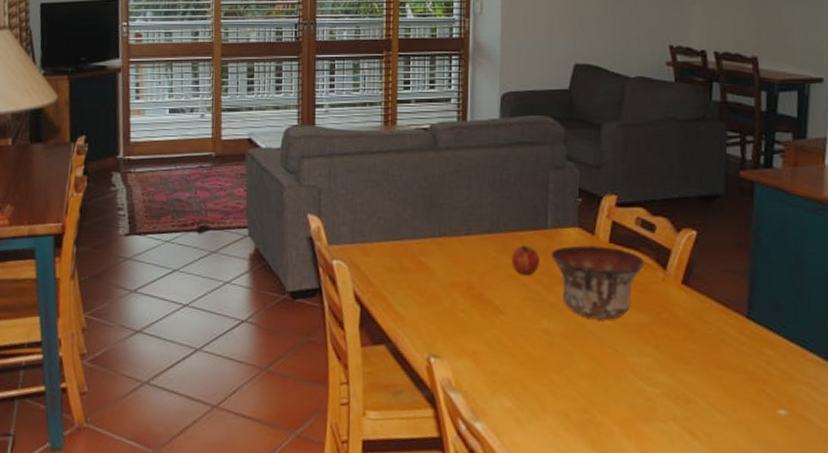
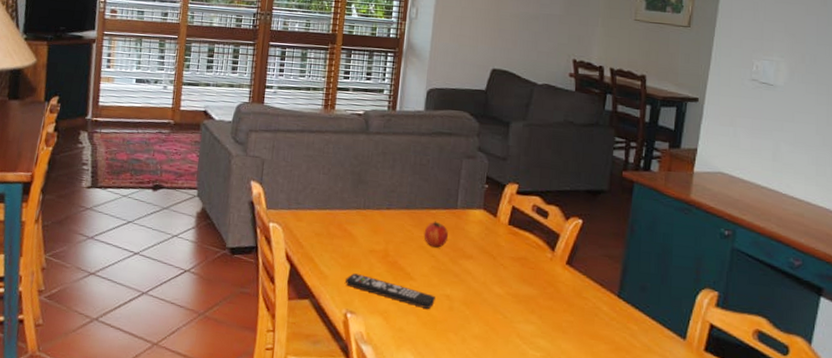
remote control: none [425,311,531,346] -> present [345,273,435,309]
bowl: present [551,245,645,320] -> none [458,225,537,291]

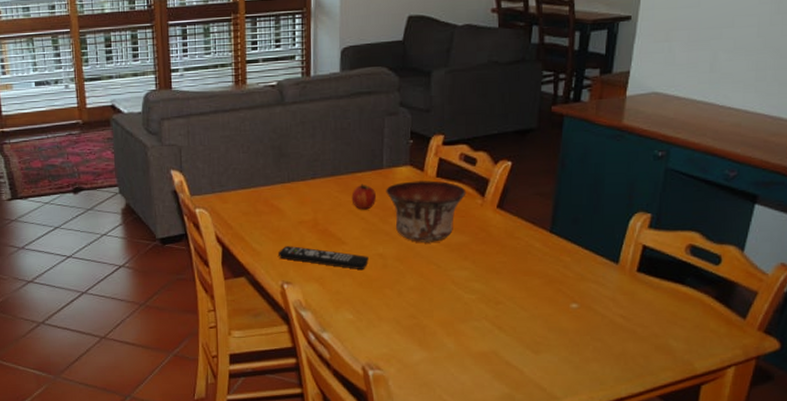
bowl: none [458,225,537,291] -> present [386,180,466,242]

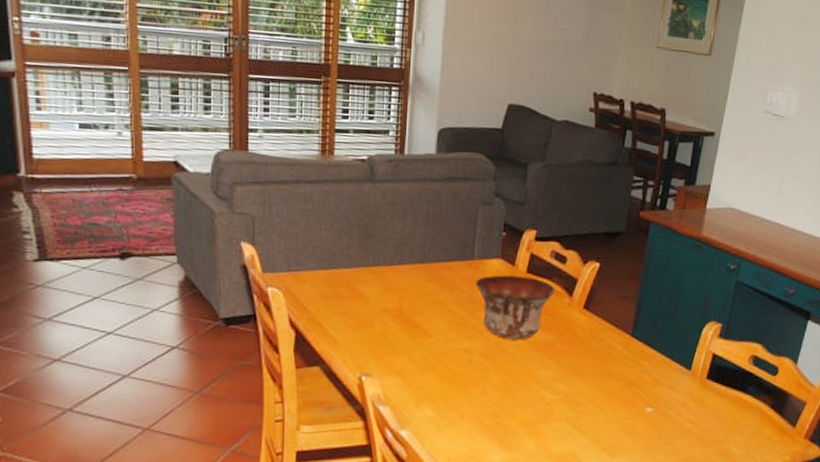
remote control: present [279,246,369,269] -> none [358,335,454,364]
fruit: present [351,184,376,210] -> none [440,274,465,302]

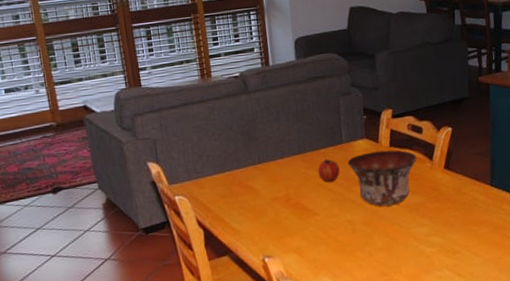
fruit: none [440,274,465,302] -> present [318,159,340,182]

